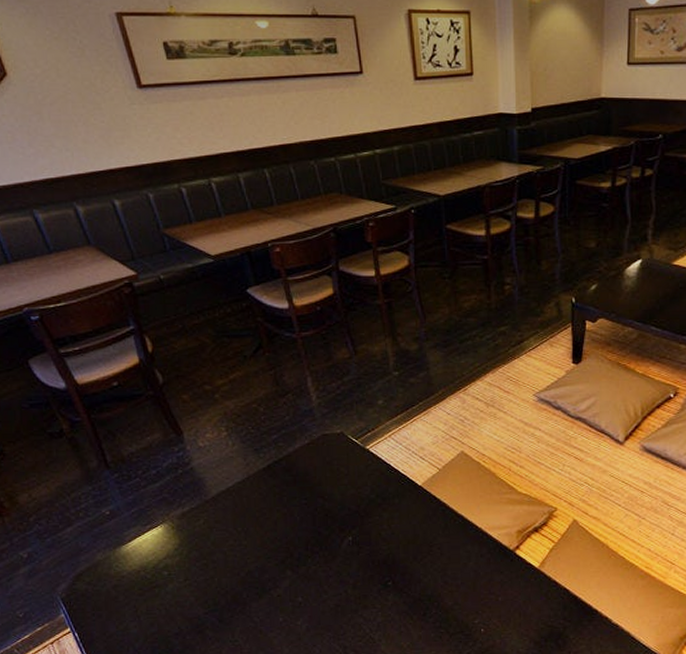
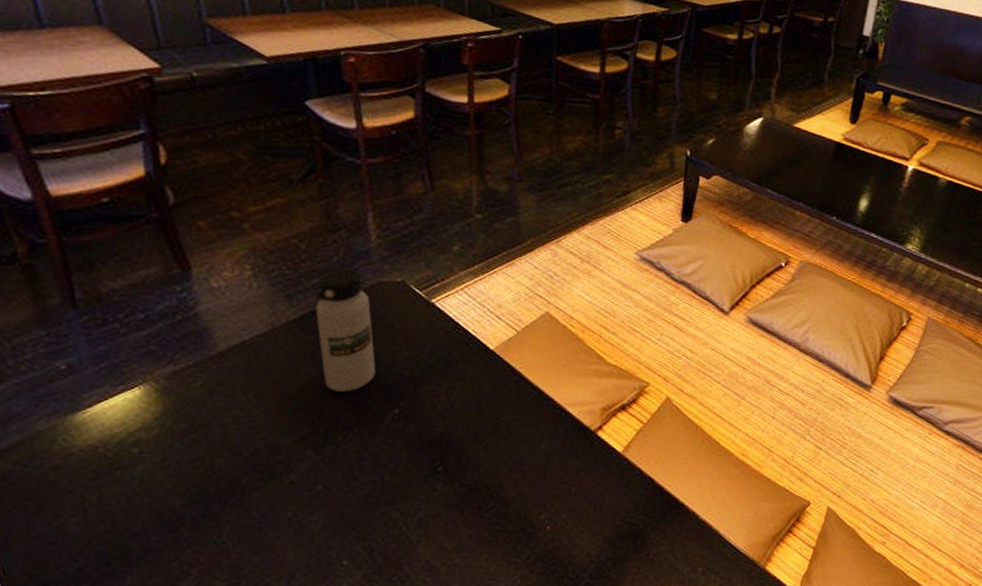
water bottle: none [277,425,330,524] -> present [315,268,376,392]

